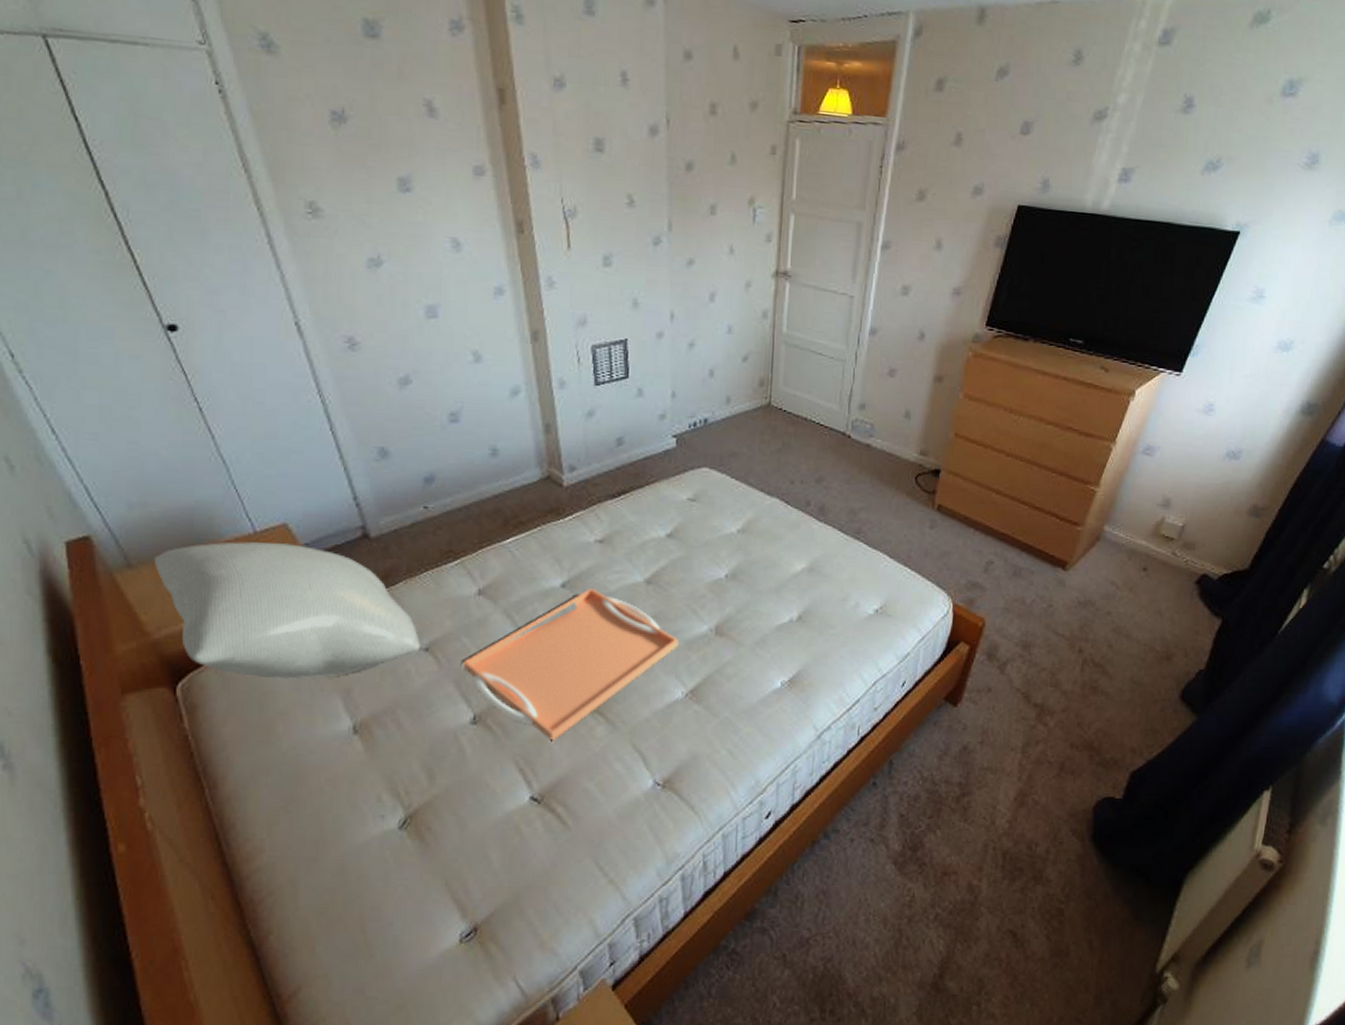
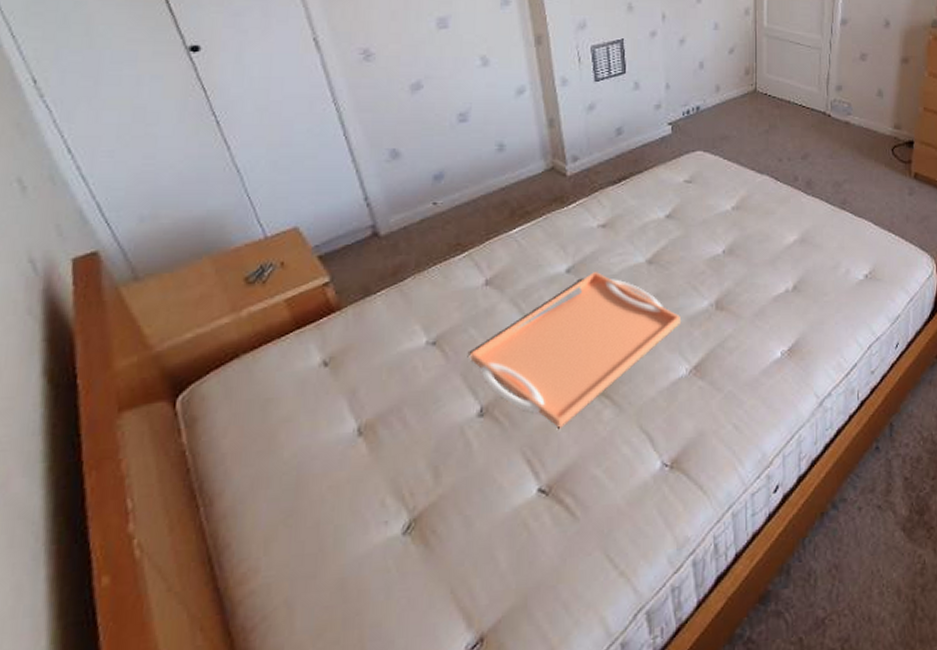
pillow: present [153,542,421,679] -> none [161,247,428,385]

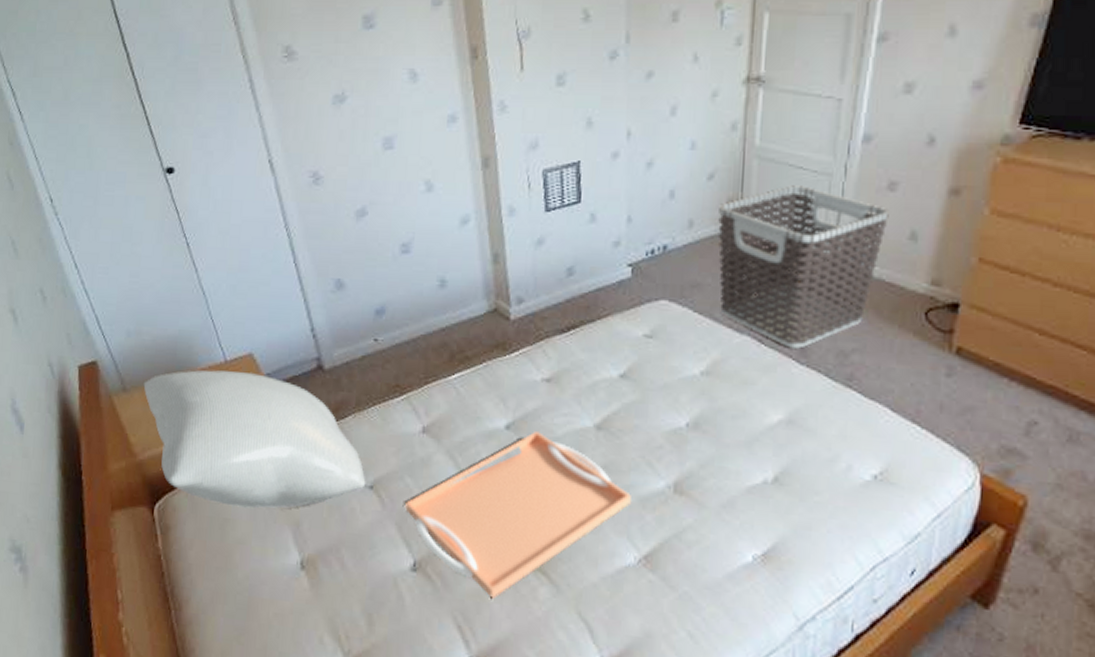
pillow: none [161,247,428,385] -> present [143,370,366,508]
clothes hamper: none [739,57,863,183] -> present [718,185,889,349]

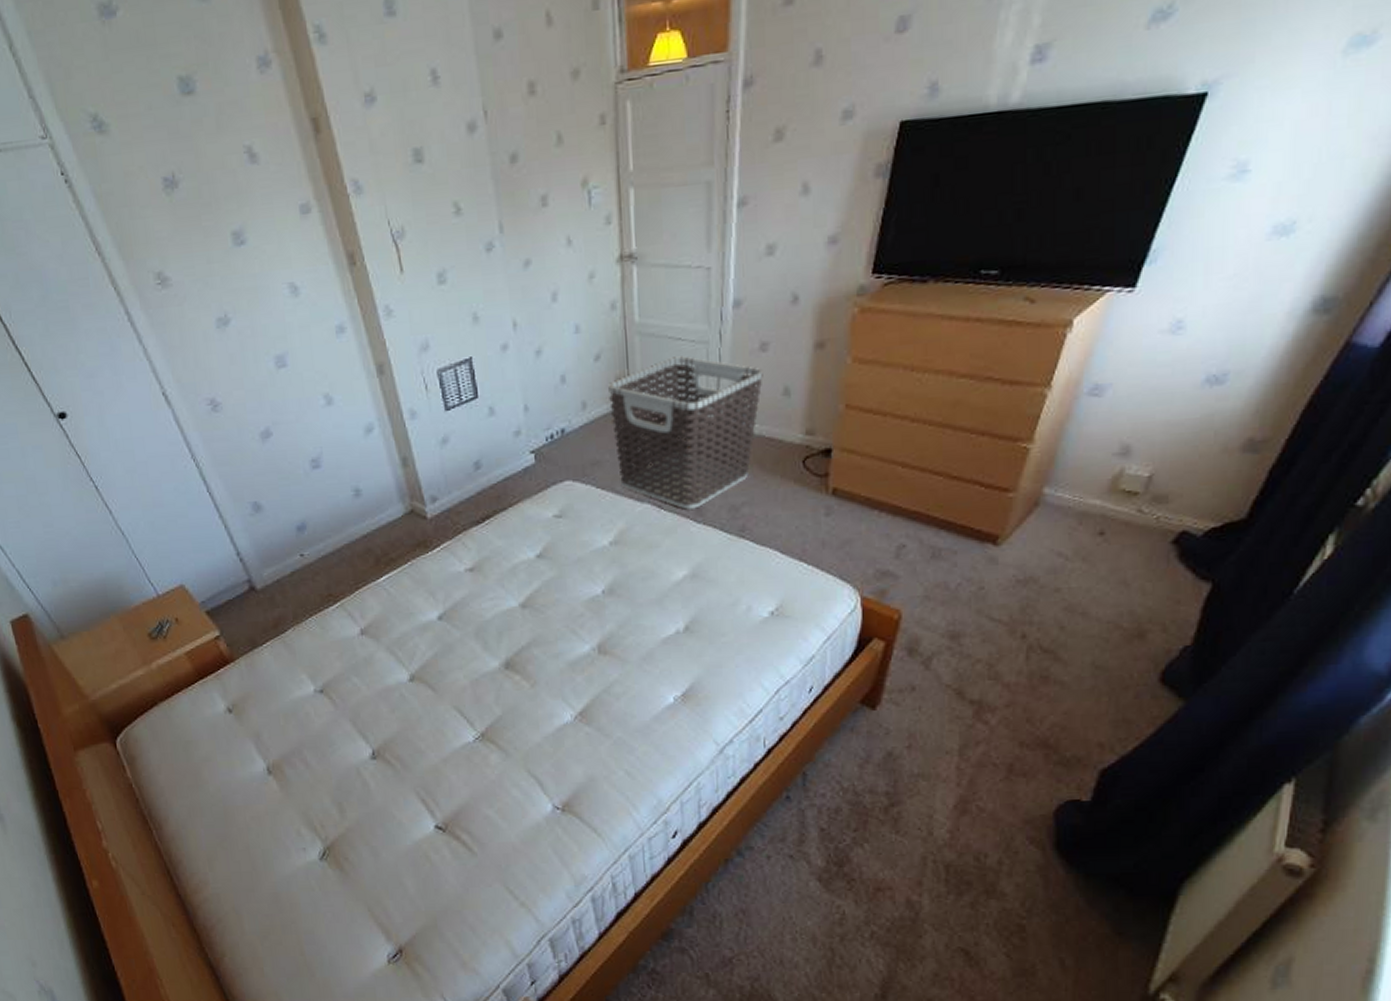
pillow: present [143,370,366,508] -> none [80,603,316,729]
serving tray: present [405,431,632,599] -> none [356,618,563,771]

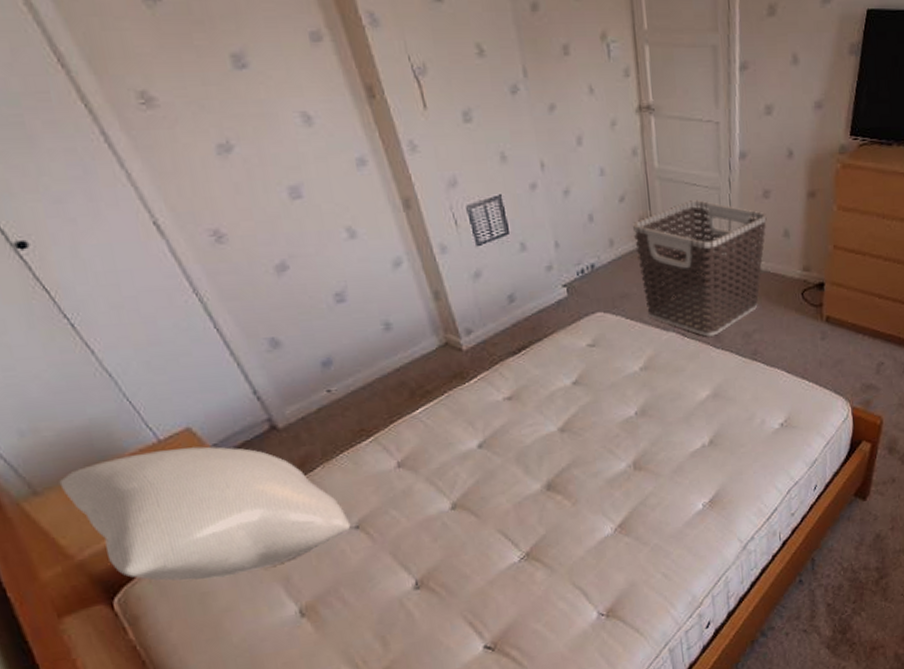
pillow: none [80,603,316,729] -> present [59,446,351,581]

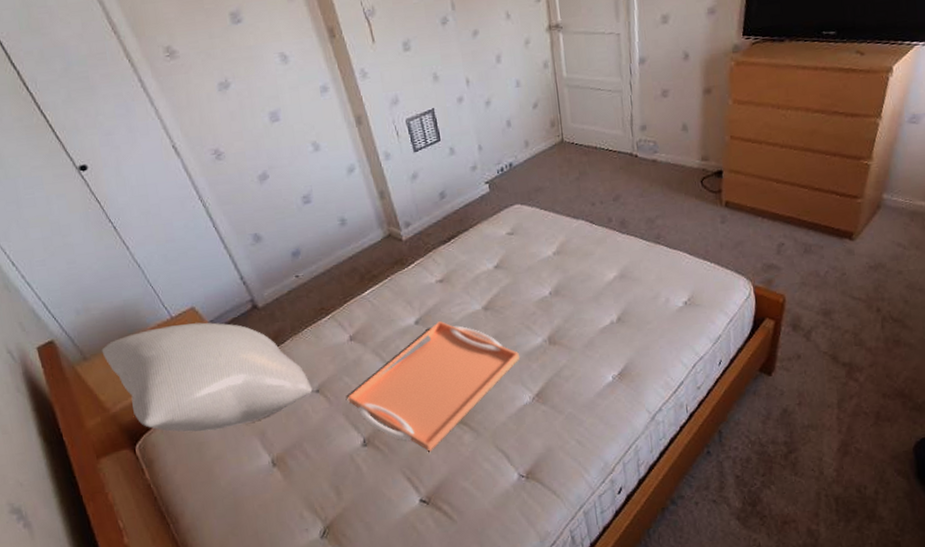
serving tray: none [395,444,602,592] -> present [348,321,521,452]
clothes hamper: present [633,200,767,337] -> none [545,102,666,224]

